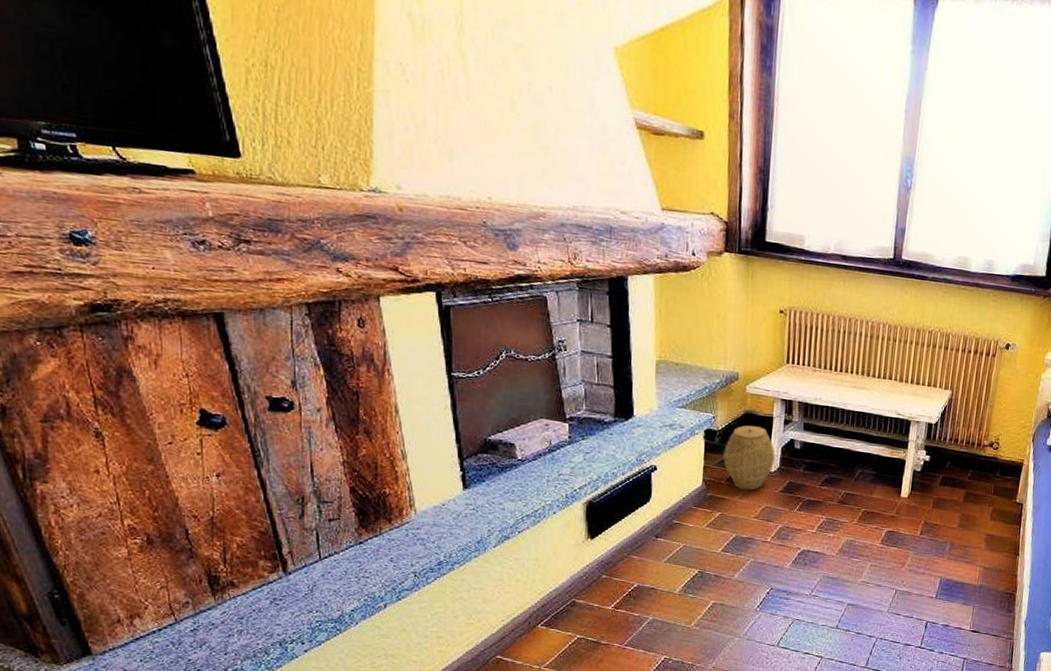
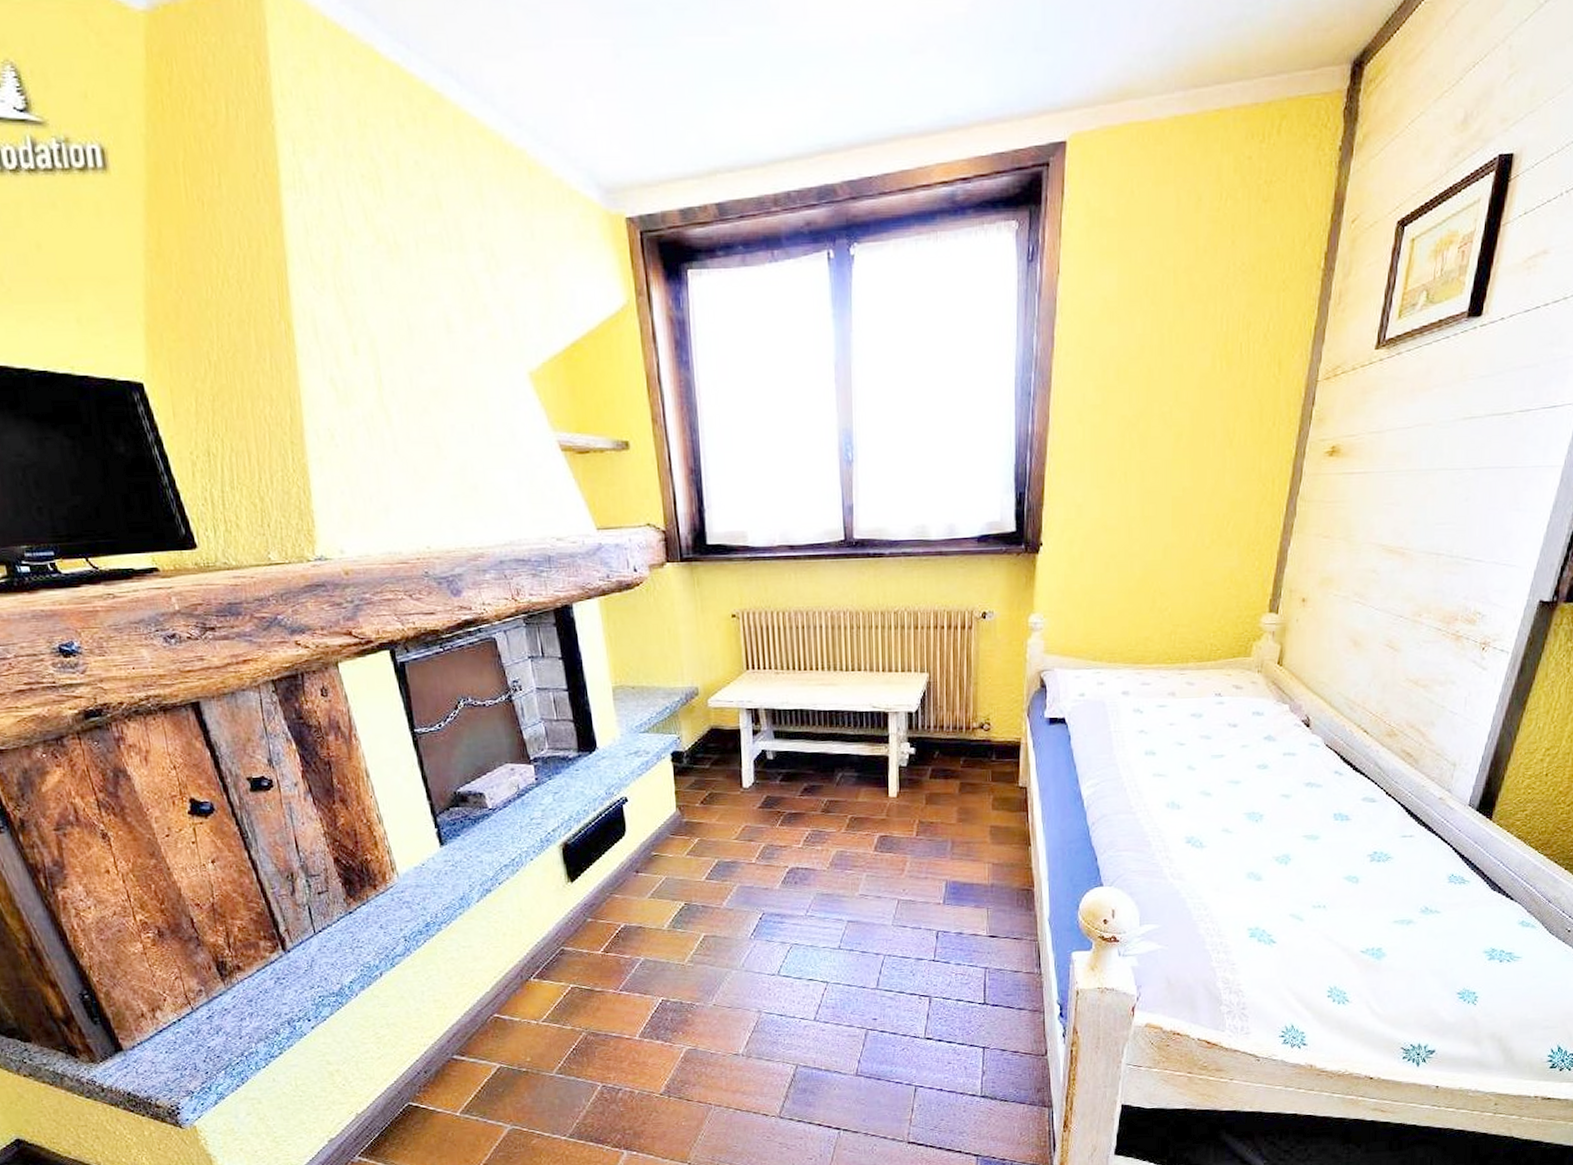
woven basket: present [723,425,775,490] -> none [694,740,748,811]

